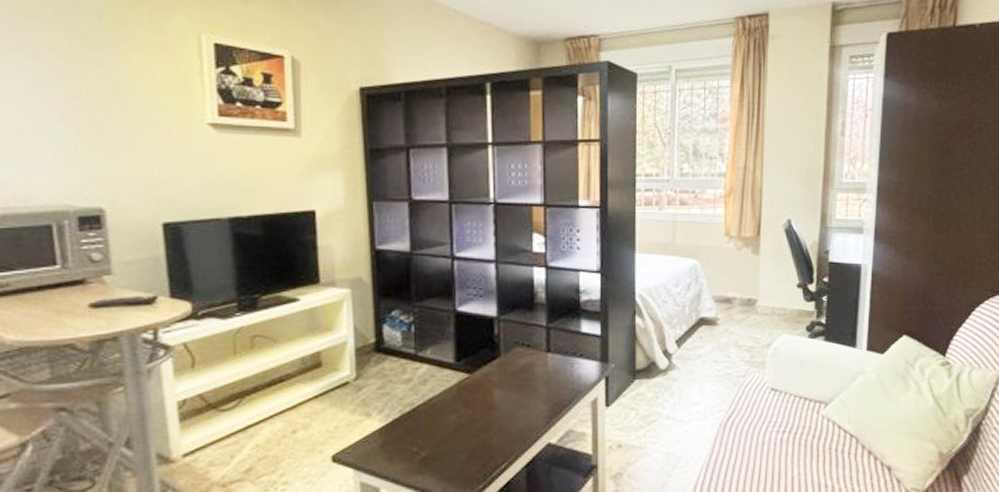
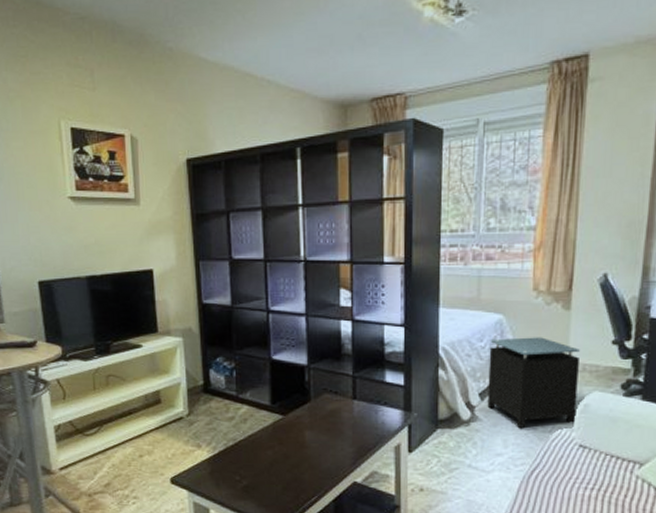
nightstand: none [684,282,769,374] -> present [487,337,580,428]

